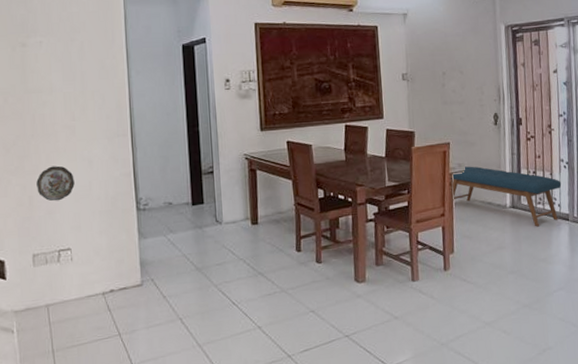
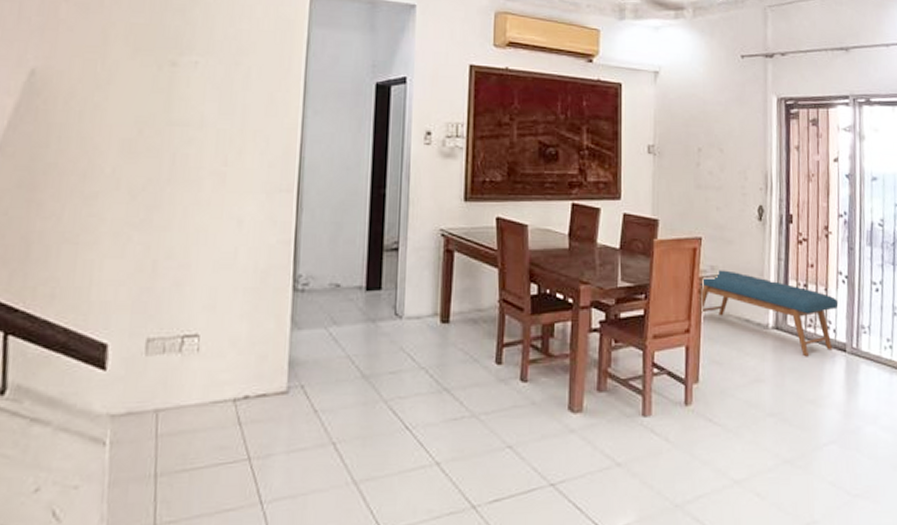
decorative plate: present [36,166,75,201] -> none [164,222,216,270]

